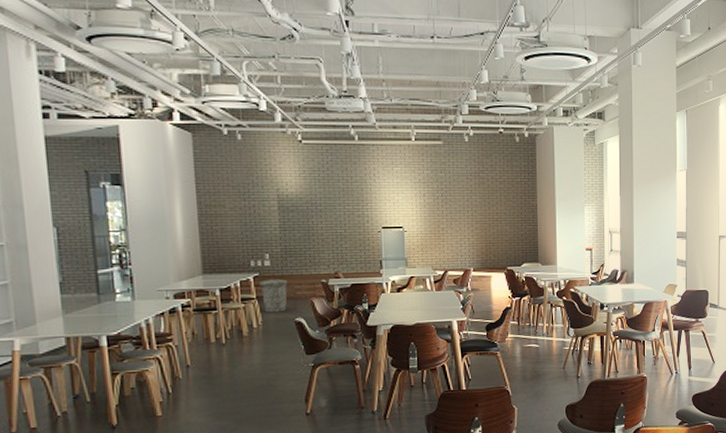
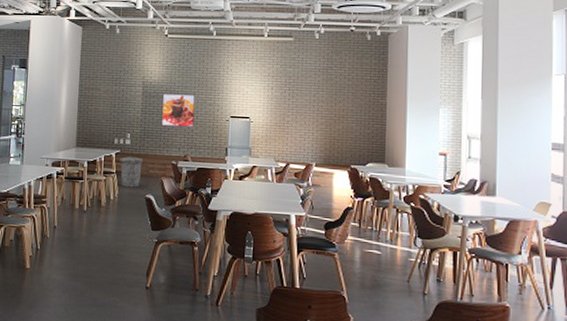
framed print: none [302,205,344,242] -> present [161,93,195,127]

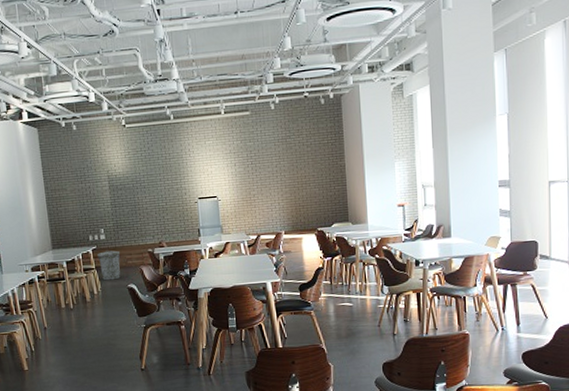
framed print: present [161,93,195,127] -> none [129,181,165,216]

